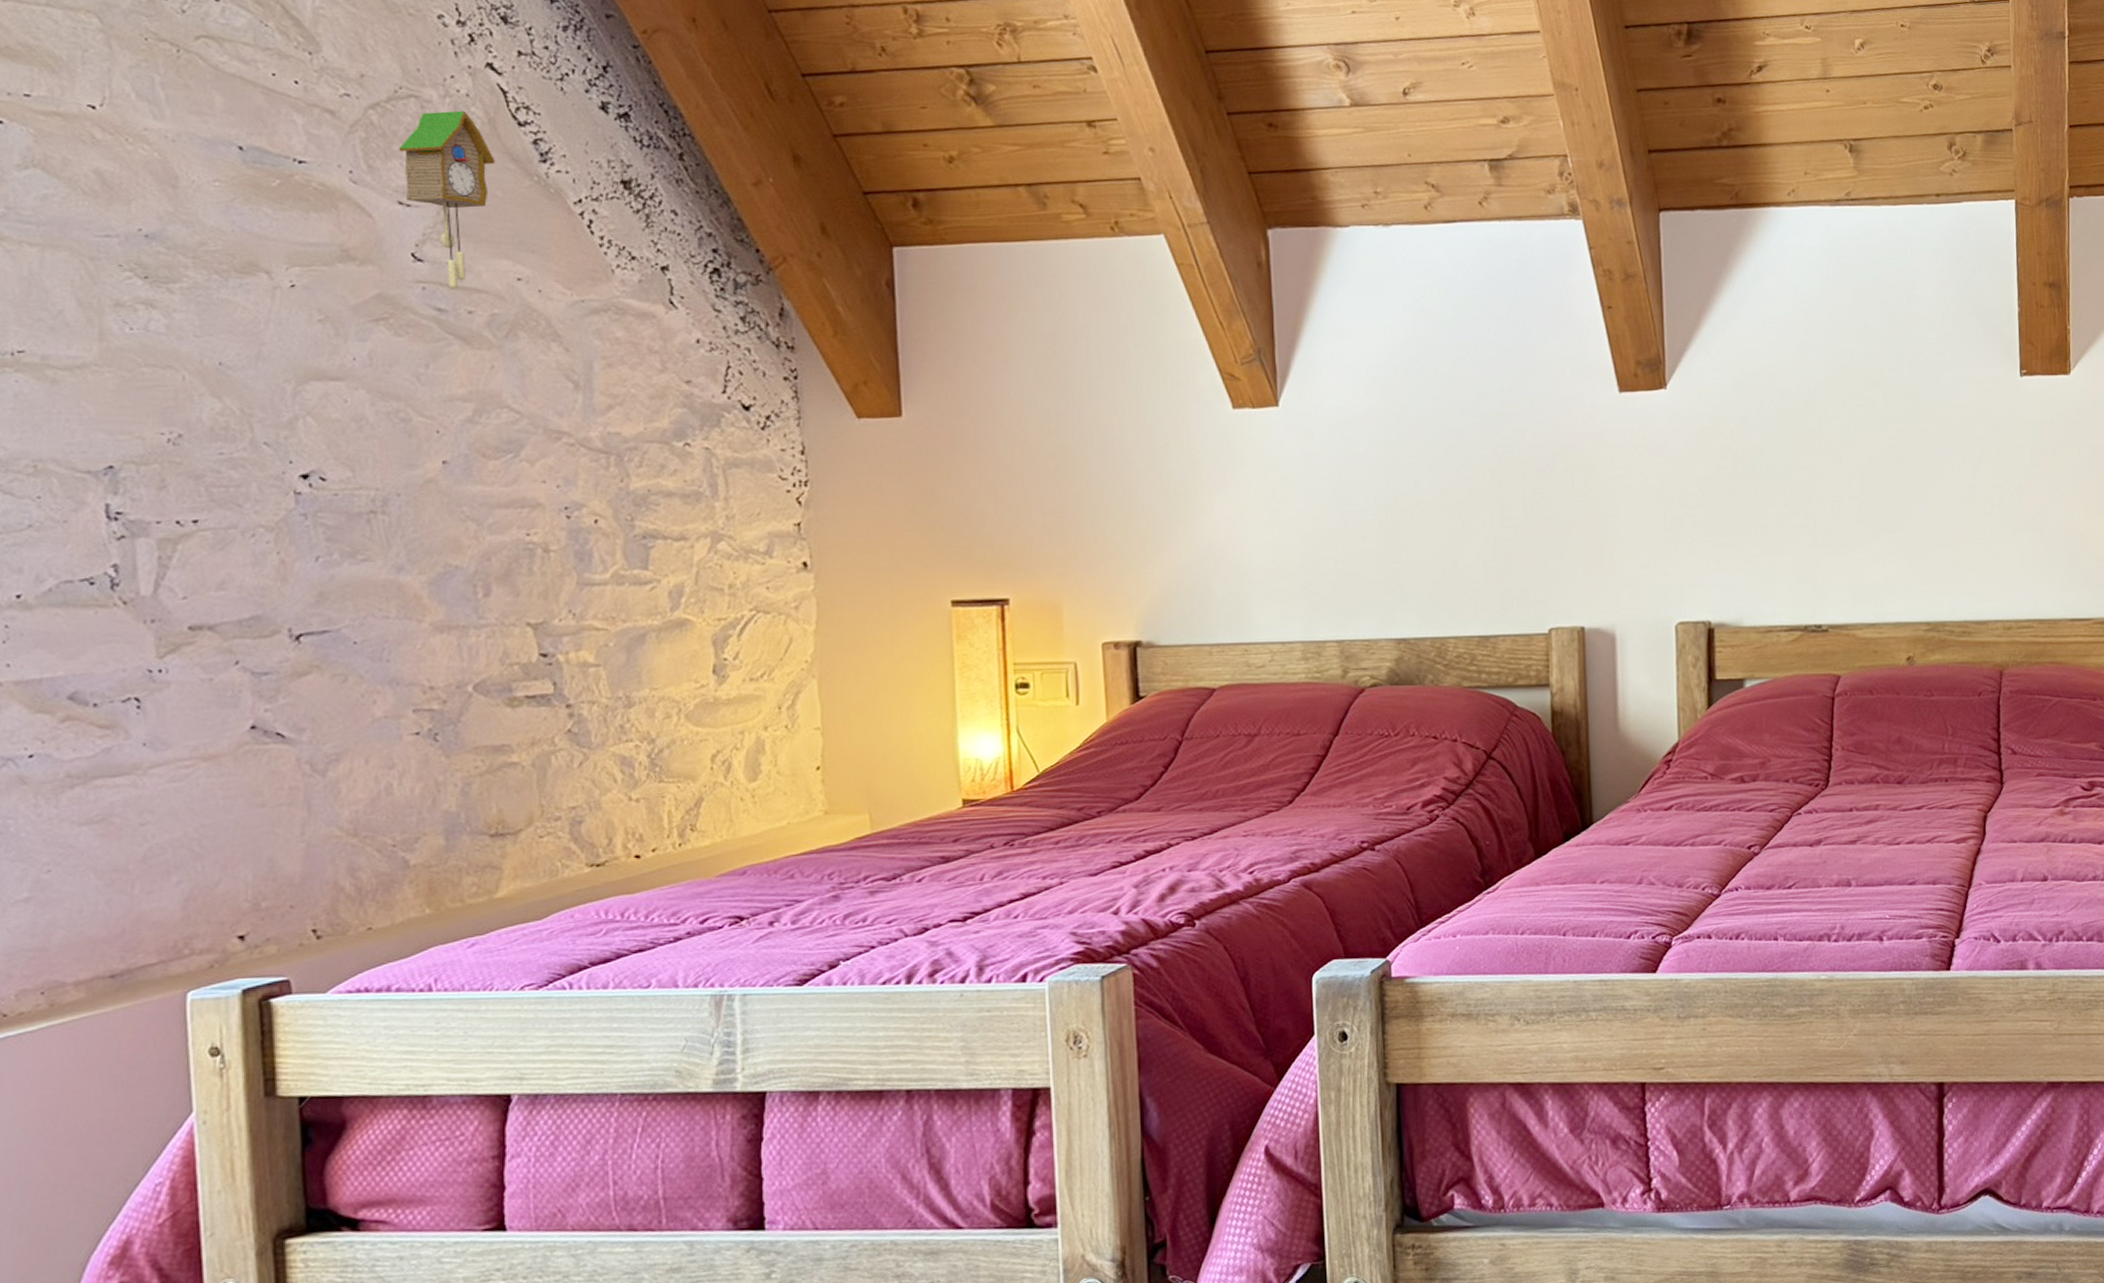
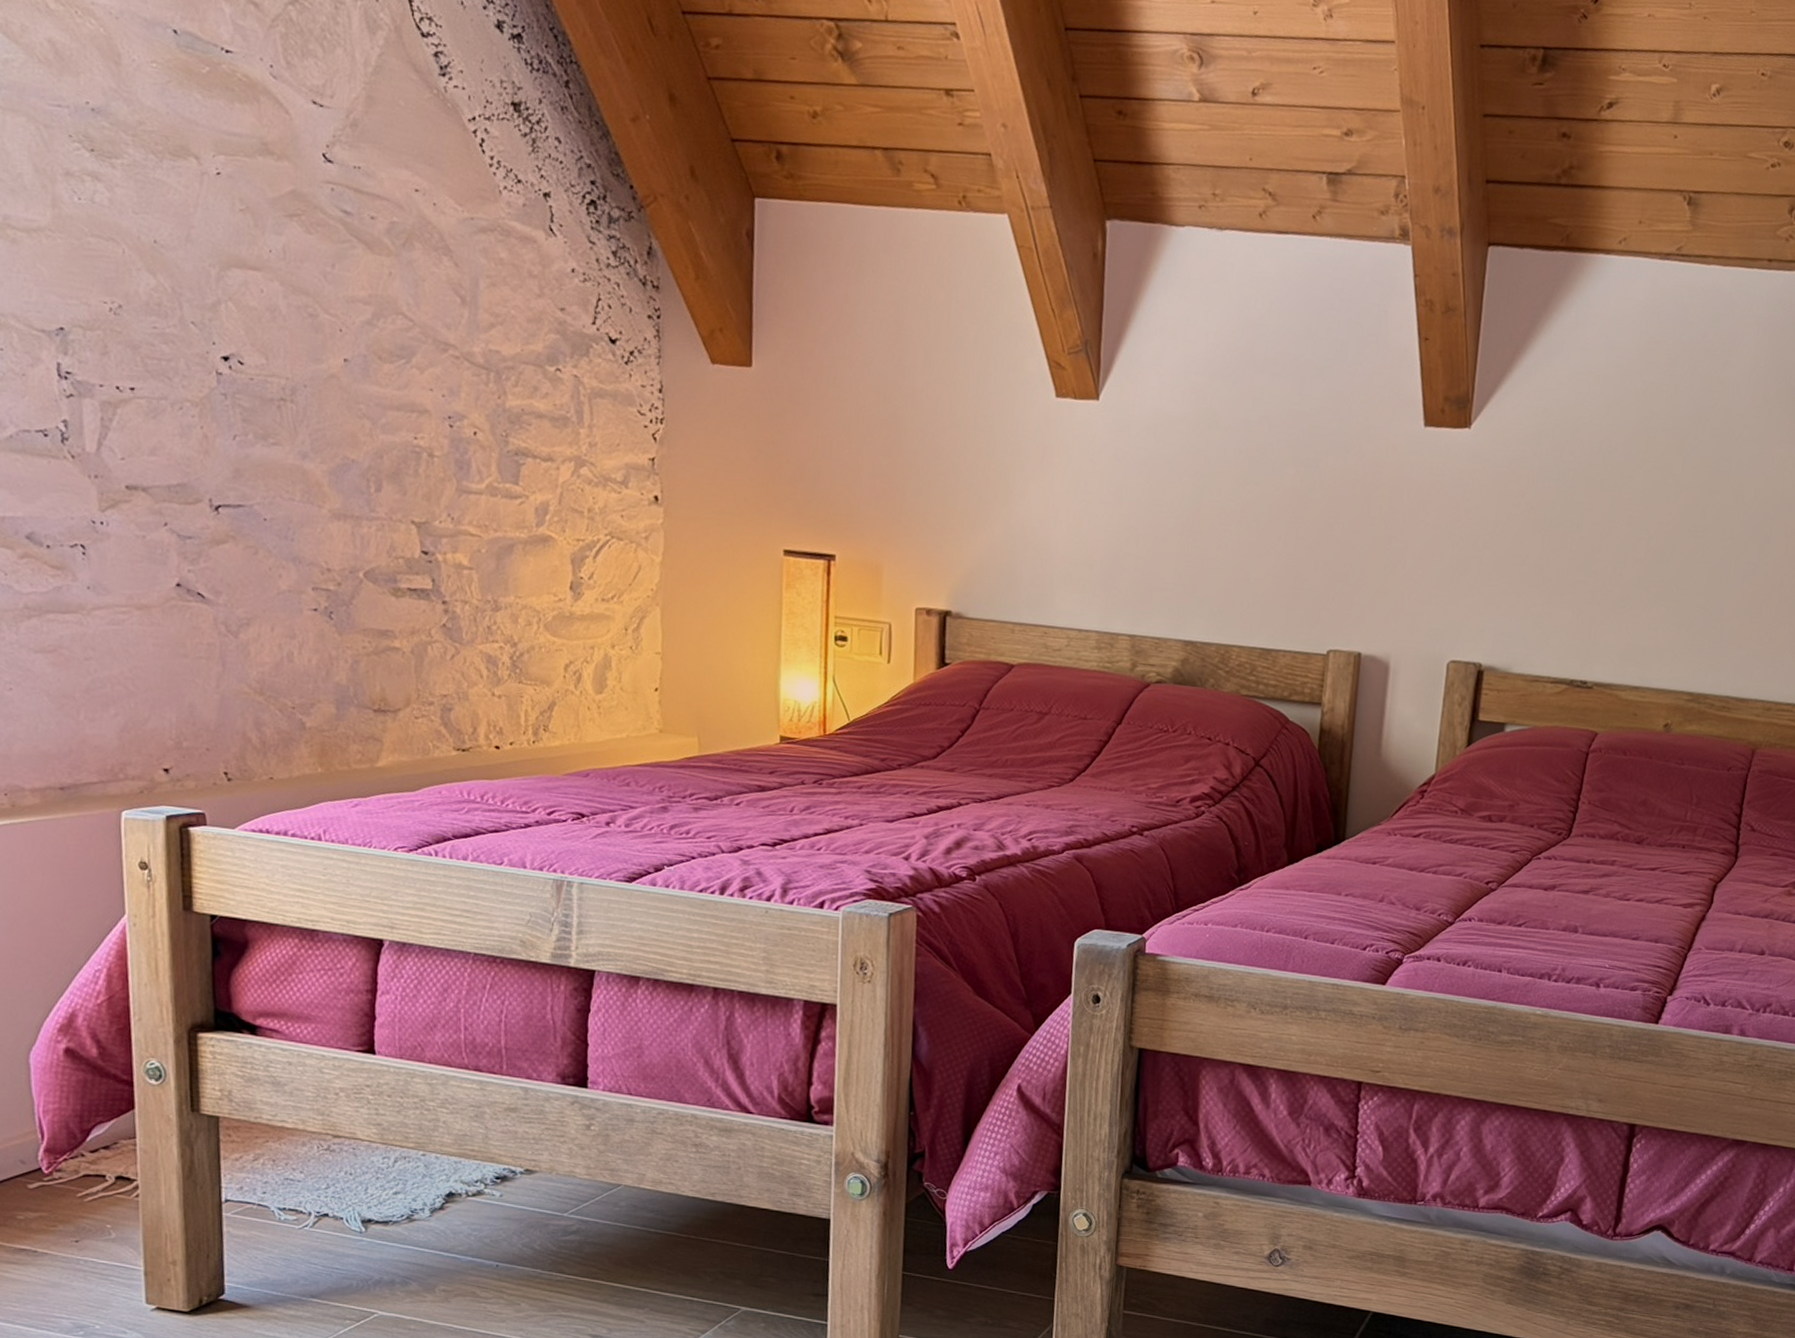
cuckoo clock: present [398,110,496,289] -> none [314,13,400,194]

